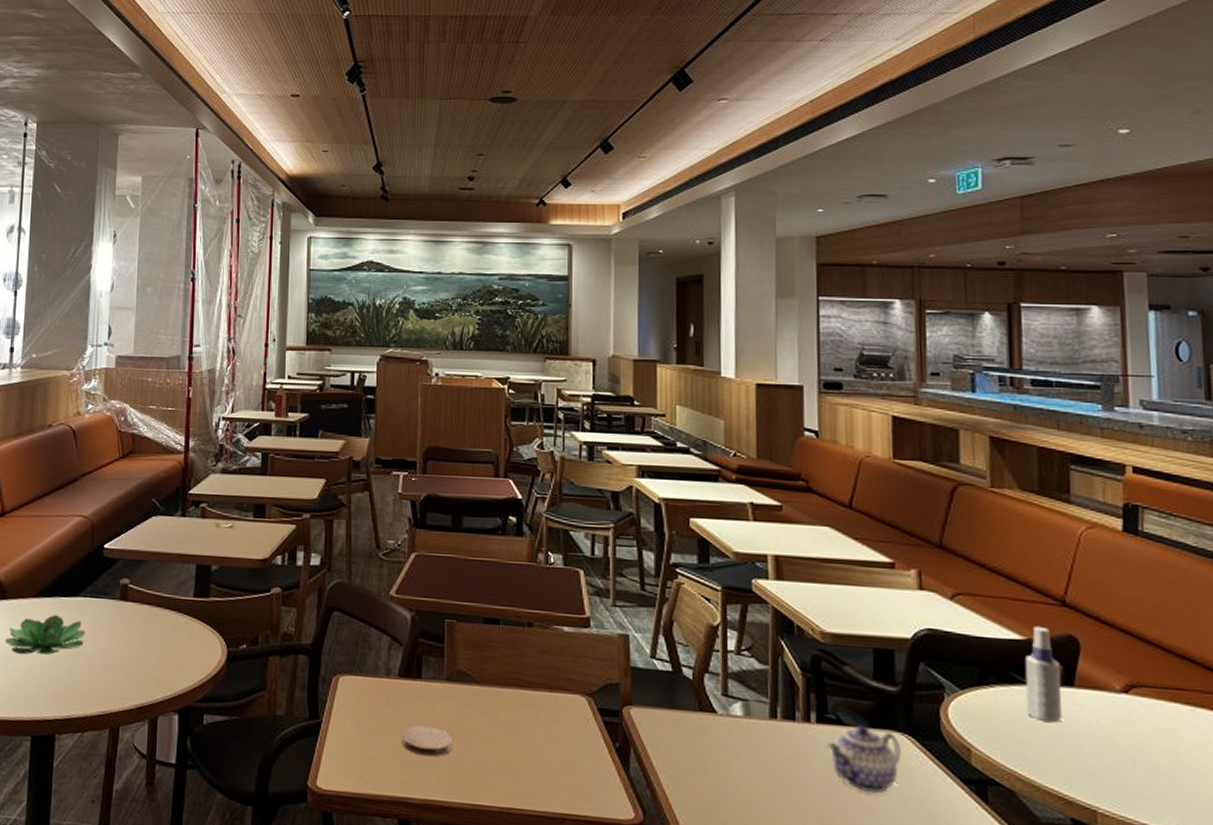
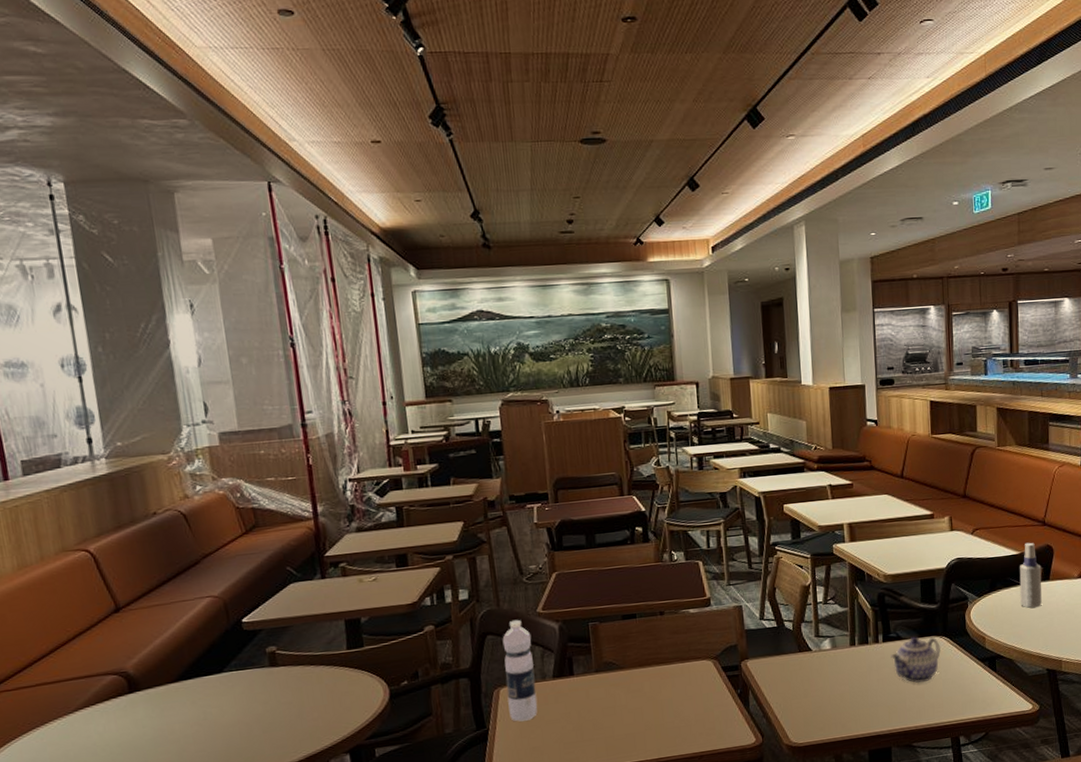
succulent plant: present [4,615,85,655] -> none [147,694,238,739]
water bottle: none [346,598,381,722] -> present [502,619,538,722]
coaster: present [402,725,452,757] -> none [562,711,606,737]

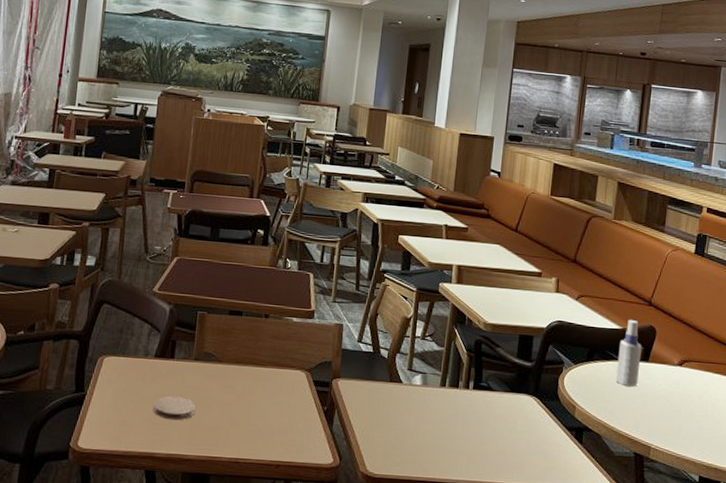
water bottle: present [502,619,538,722] -> none [108,294,144,393]
coaster: none [562,711,606,737] -> present [154,396,195,421]
teapot: present [891,636,941,683] -> none [478,390,529,440]

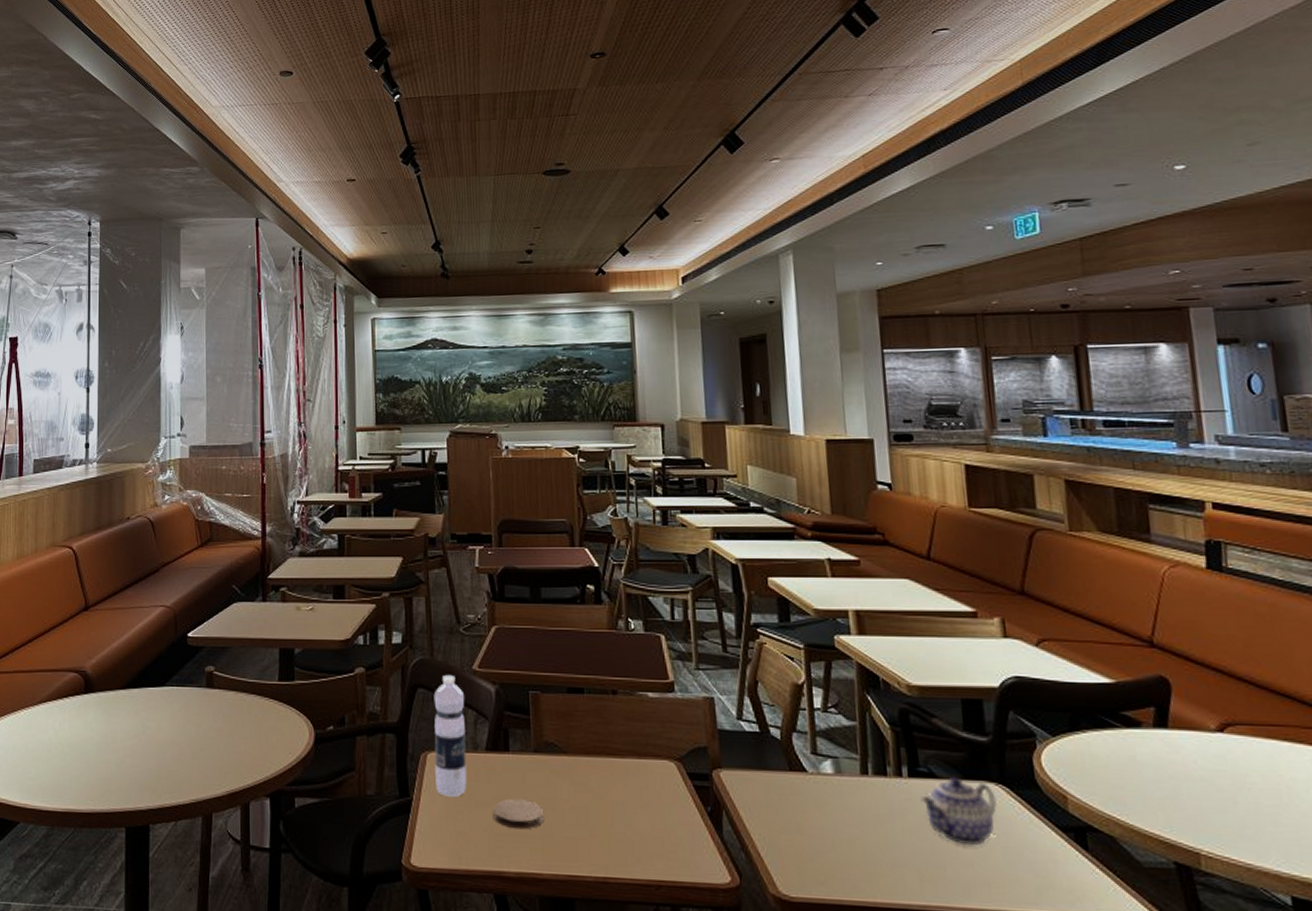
water bottle: none [108,294,144,393] -> present [433,674,467,797]
teapot: none [478,390,529,440] -> present [920,776,997,846]
spray bottle: present [616,319,642,387] -> none [1116,668,1158,766]

